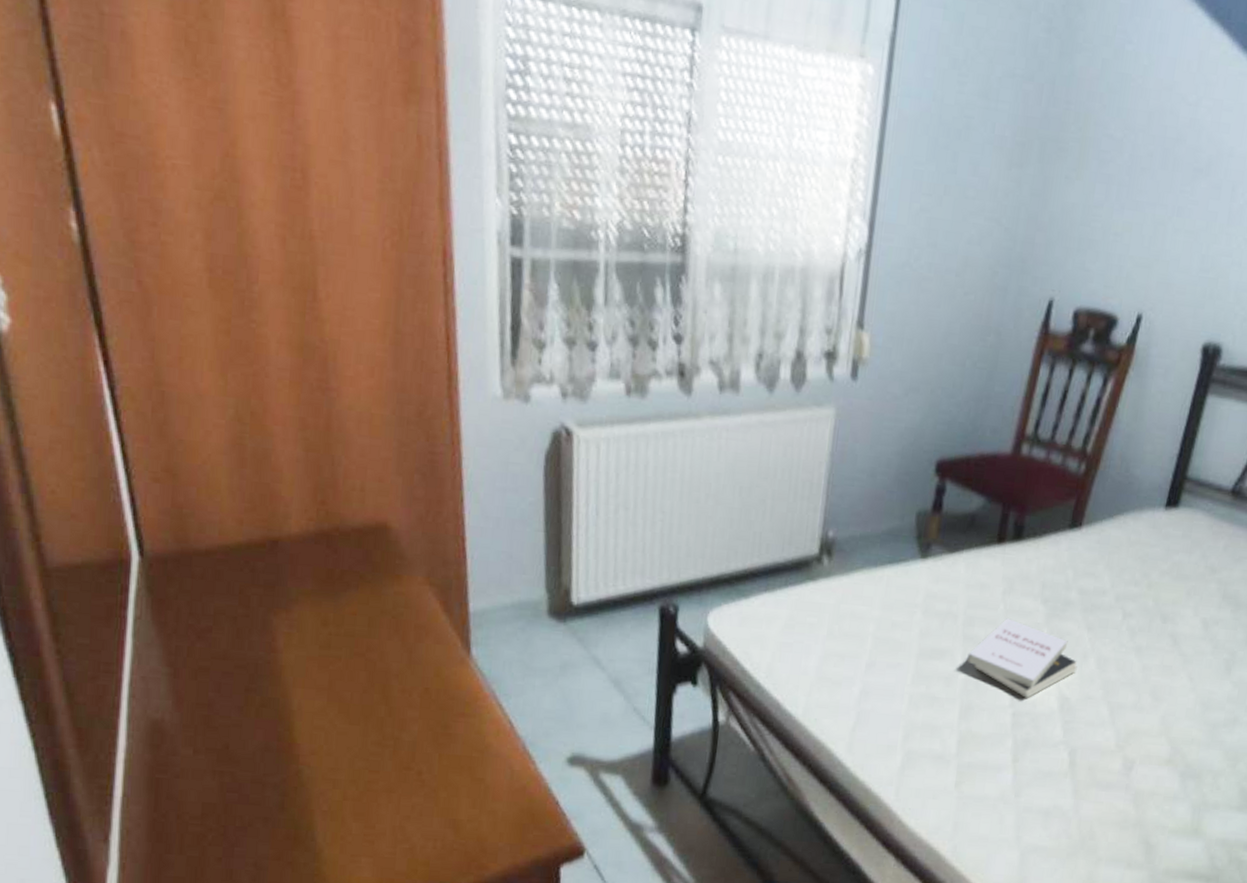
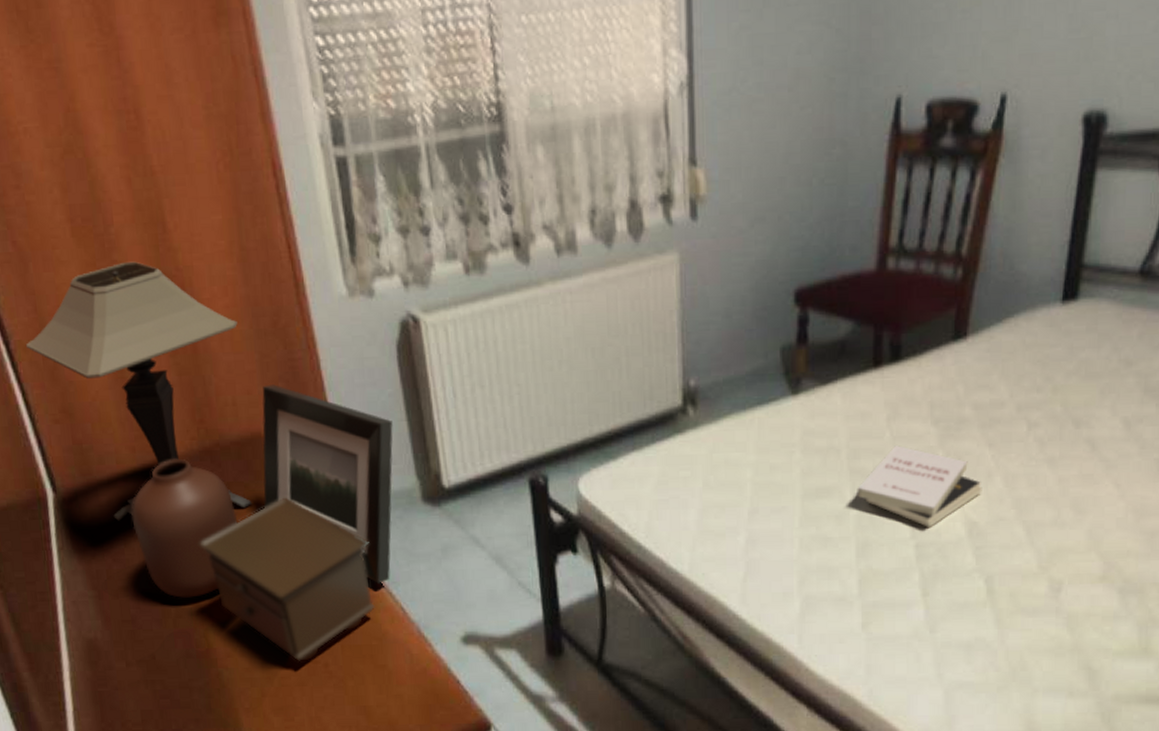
table lamp: none [133,324,380,600] -> present [25,261,252,521]
vase: none [226,538,348,687] -> present [131,458,239,598]
jewelry box: none [299,593,486,768] -> present [199,497,376,662]
picture frame: none [377,475,529,694] -> present [262,384,393,583]

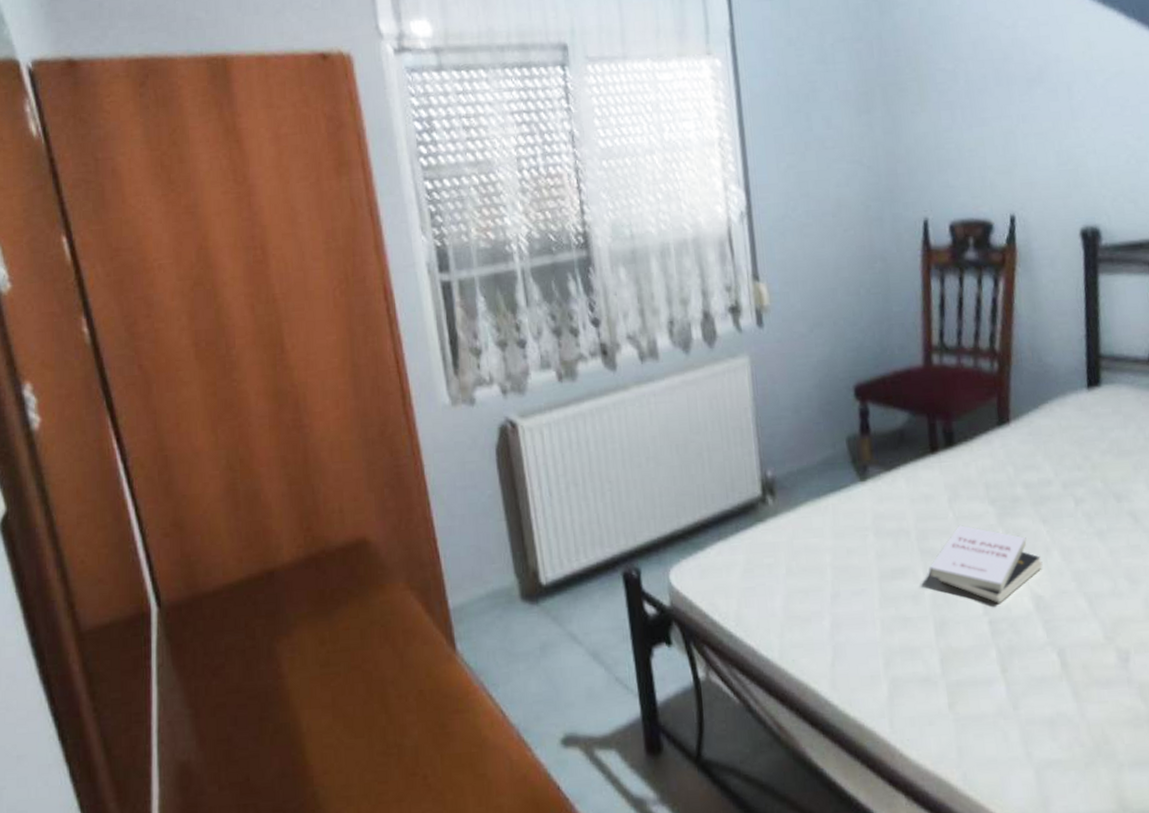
table lamp: present [25,261,252,521] -> none [142,379,355,634]
vase: present [131,458,239,598] -> none [234,567,341,712]
jewelry box: present [199,497,376,662] -> none [301,601,476,776]
picture frame: present [262,384,393,583] -> none [366,490,493,686]

